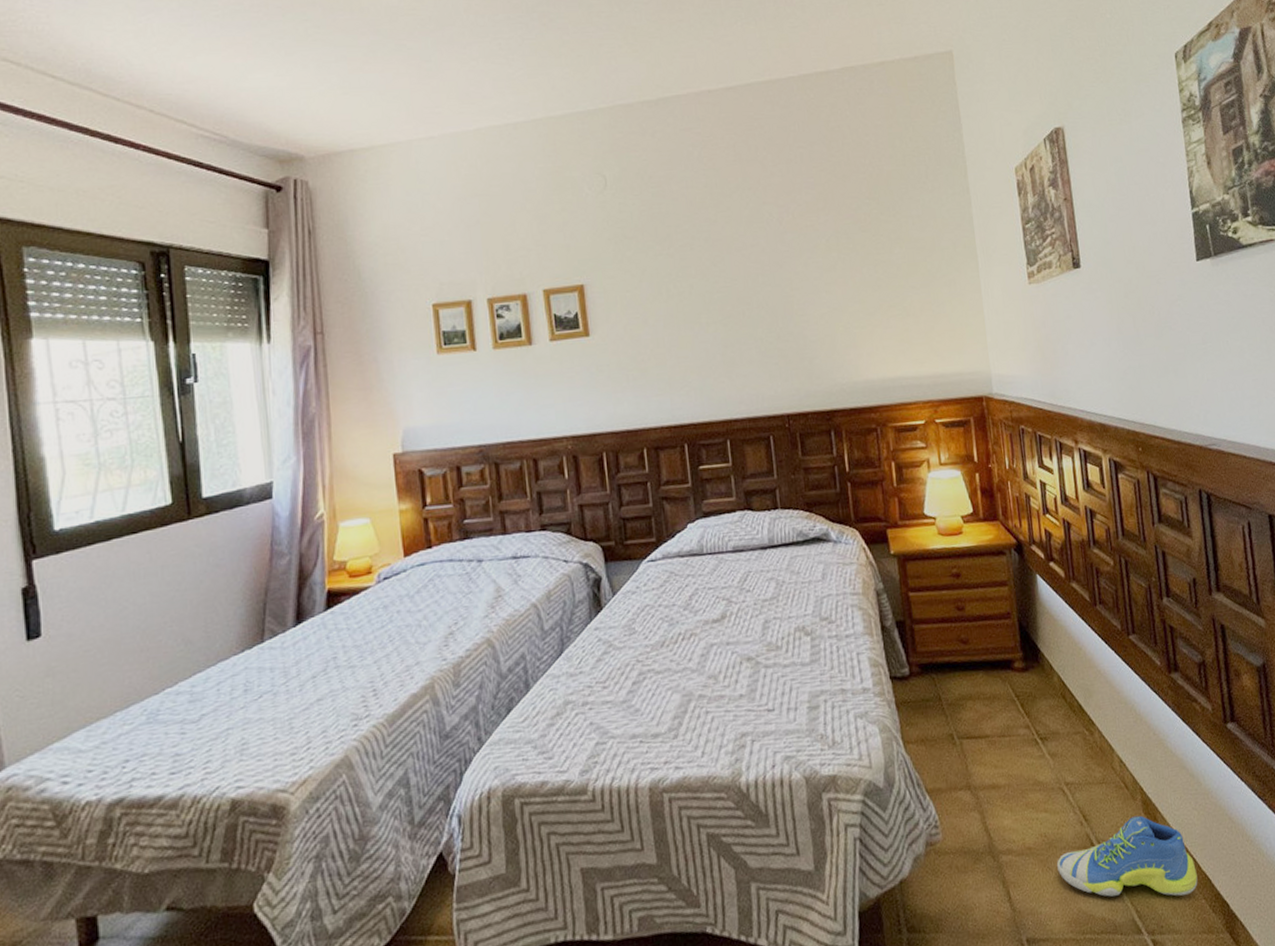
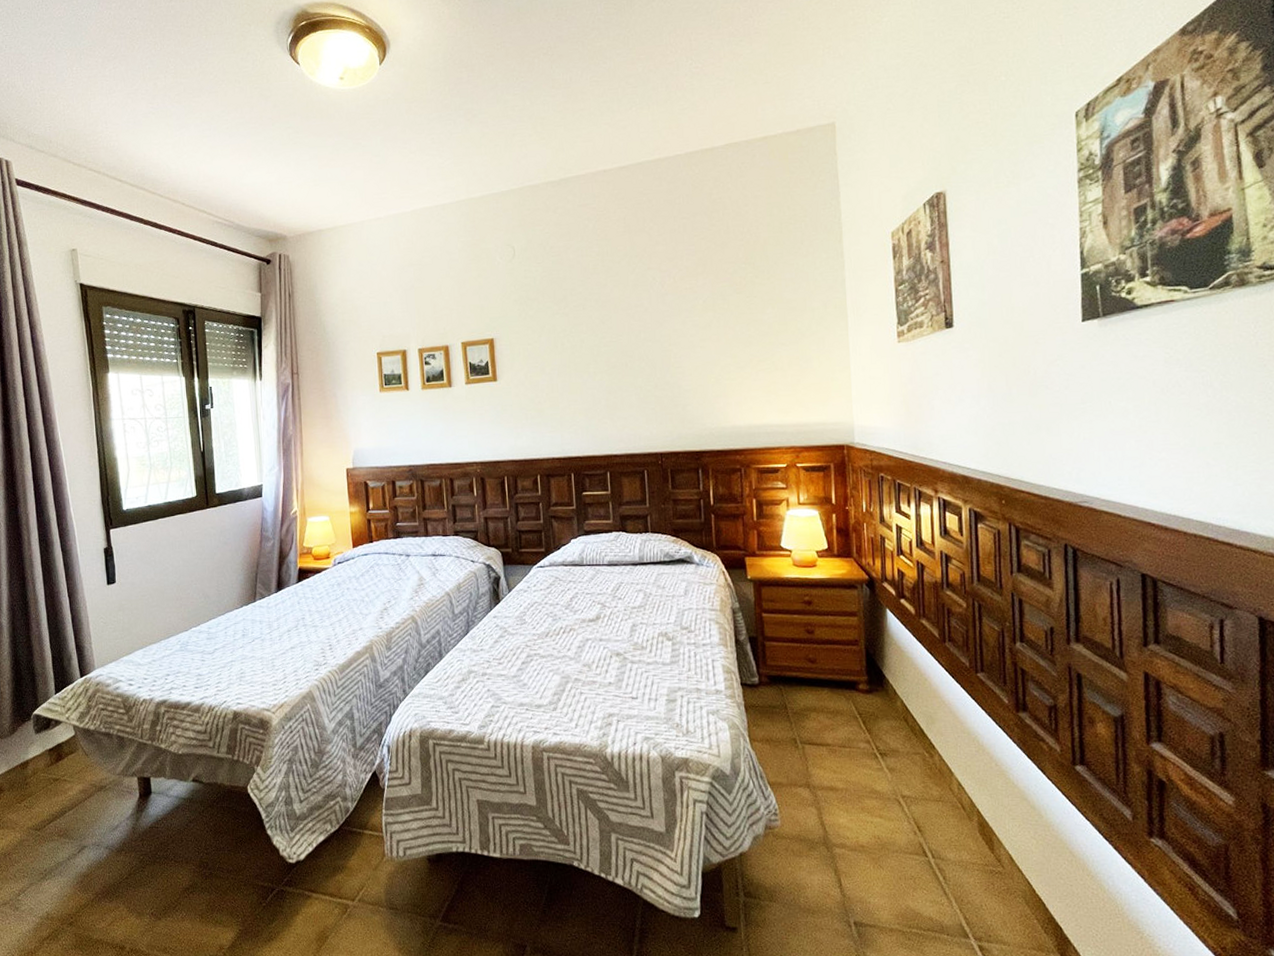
sneaker: present [1057,815,1198,897] -> none [888,835,1031,912]

